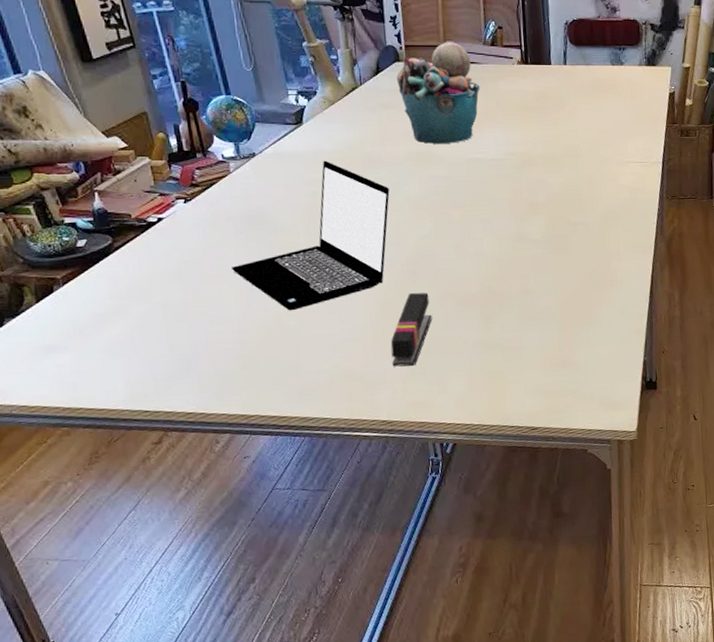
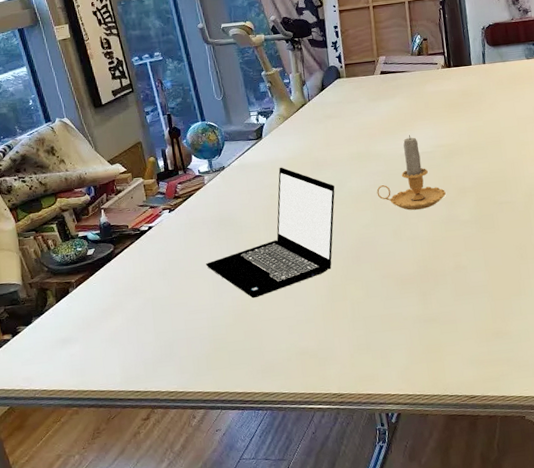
stapler: present [390,293,432,367] -> none [339,275,375,344]
bucket: present [396,42,480,144] -> none [338,56,410,145]
candle: none [438,137,516,224] -> present [377,134,446,210]

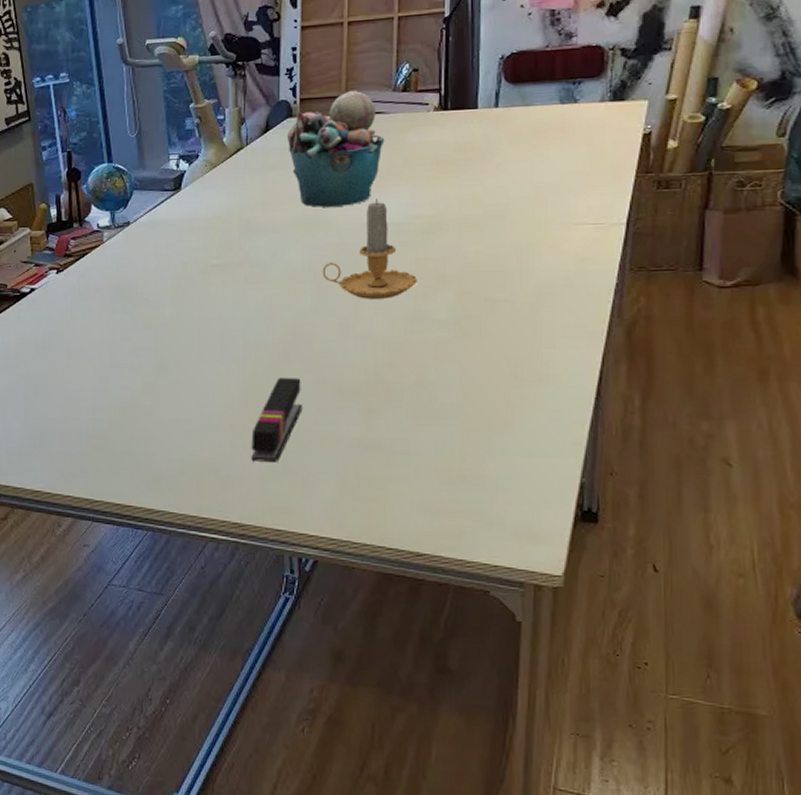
laptop computer: present [206,167,335,299] -> none [94,228,267,391]
bucket: none [338,56,410,145] -> present [286,91,385,207]
stapler: none [339,275,375,344] -> present [251,378,303,462]

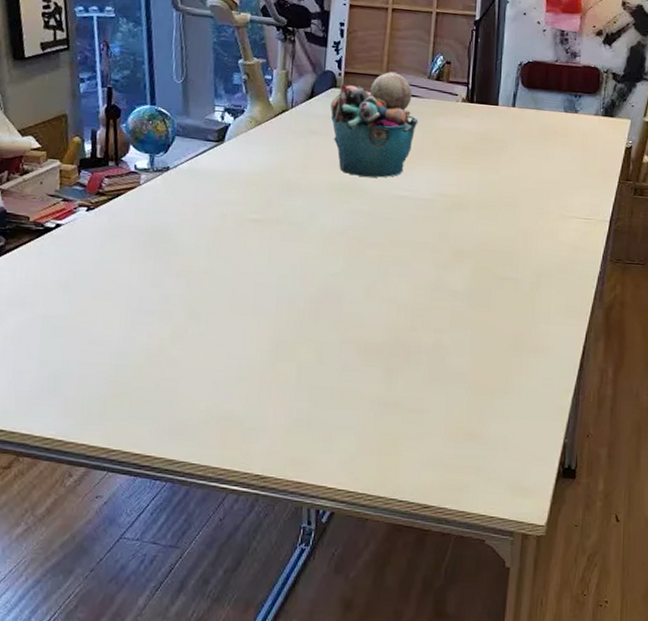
stapler: present [251,378,303,462] -> none [277,335,329,416]
candle: present [322,198,417,299] -> none [355,173,439,268]

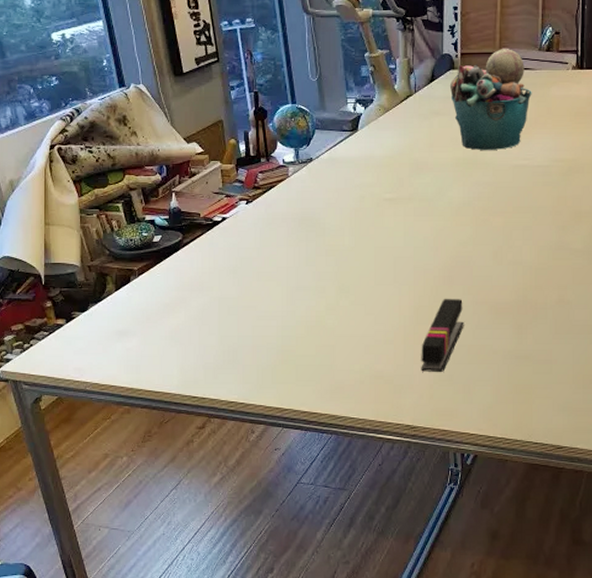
stapler: none [277,335,329,416] -> present [421,299,464,372]

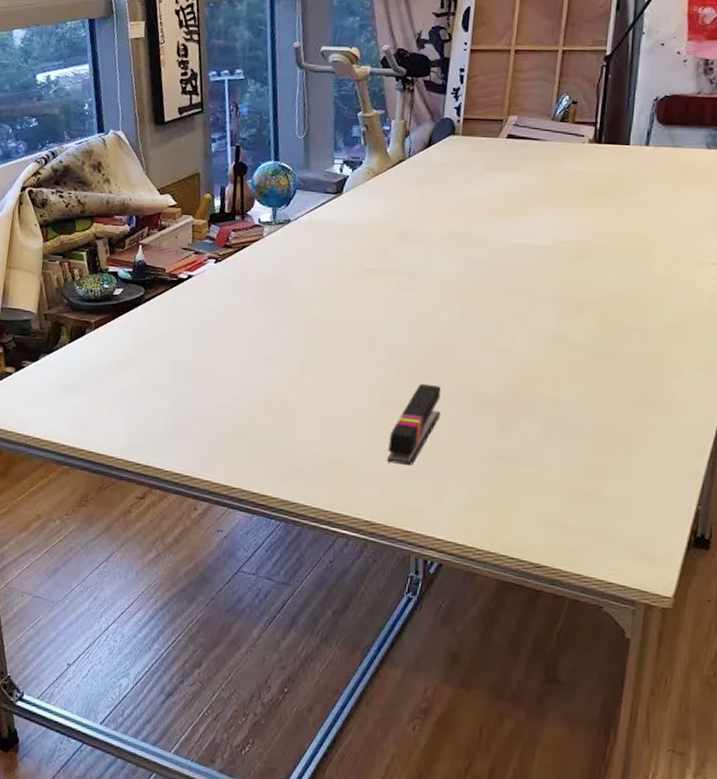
bucket: present [449,49,532,150] -> none [447,116,540,225]

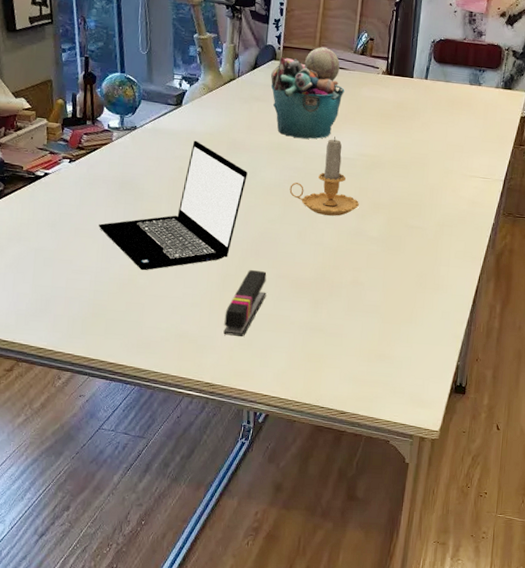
laptop computer: none [245,232,419,385] -> present [99,140,248,271]
bucket: none [447,116,540,225] -> present [270,47,345,139]
candle: none [470,220,559,318] -> present [289,136,359,216]

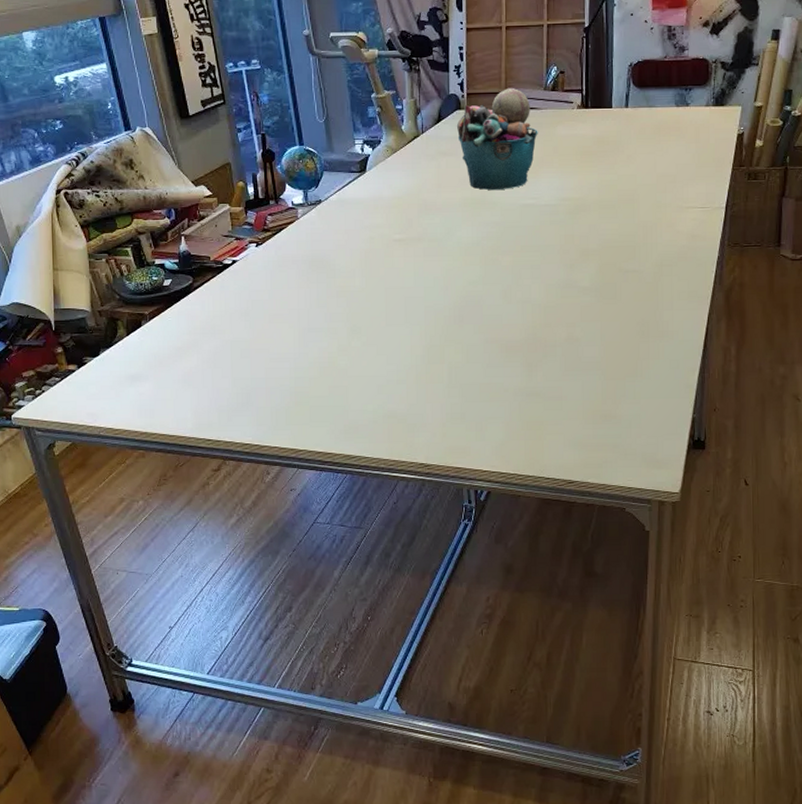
laptop computer: present [99,140,248,271] -> none [293,207,442,352]
stapler: present [223,270,267,336] -> none [433,338,475,411]
candle: present [289,136,359,216] -> none [489,183,566,270]

